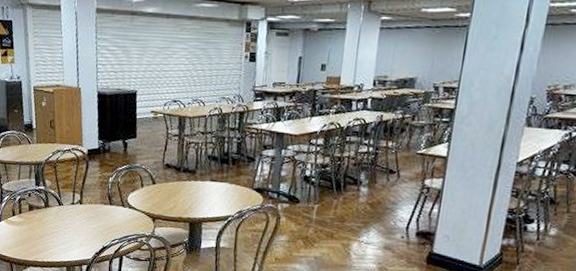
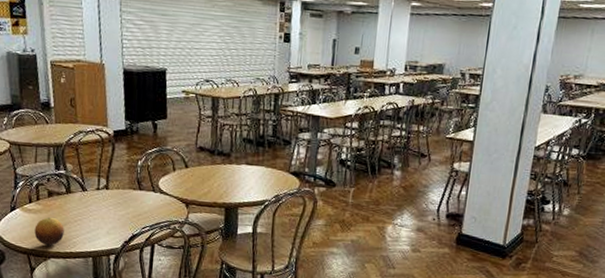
fruit: none [16,229,42,256] -> present [34,217,64,246]

